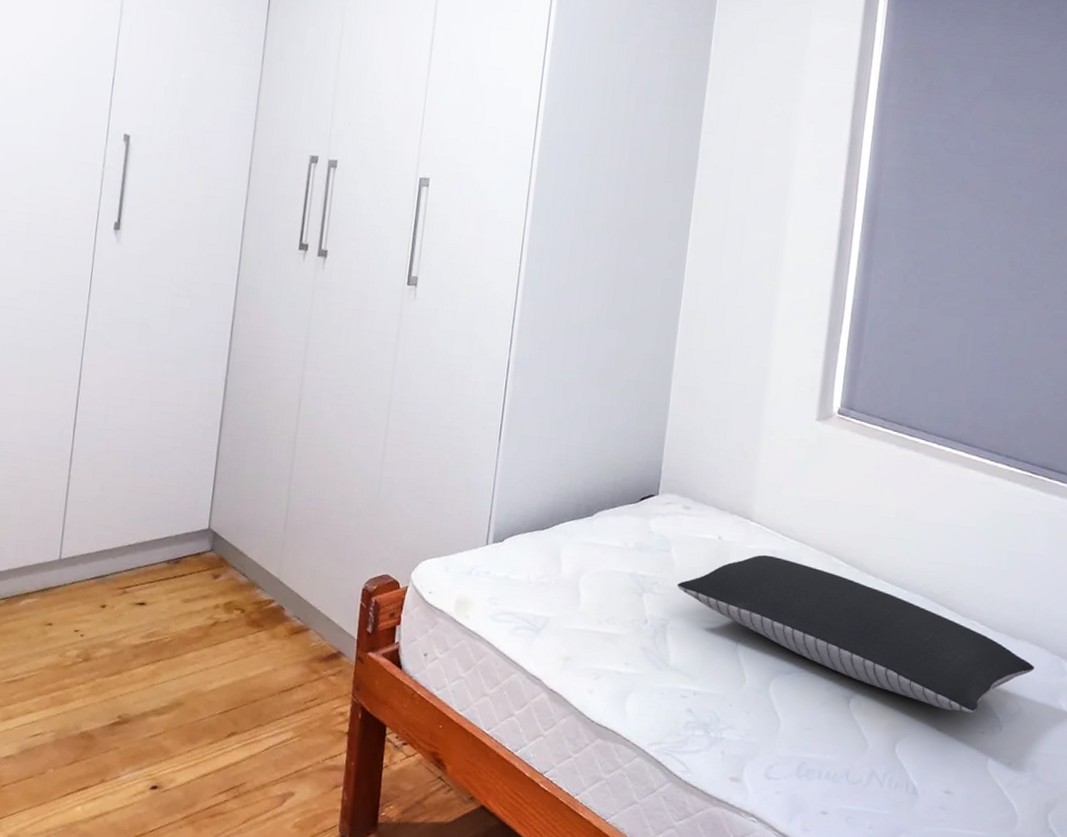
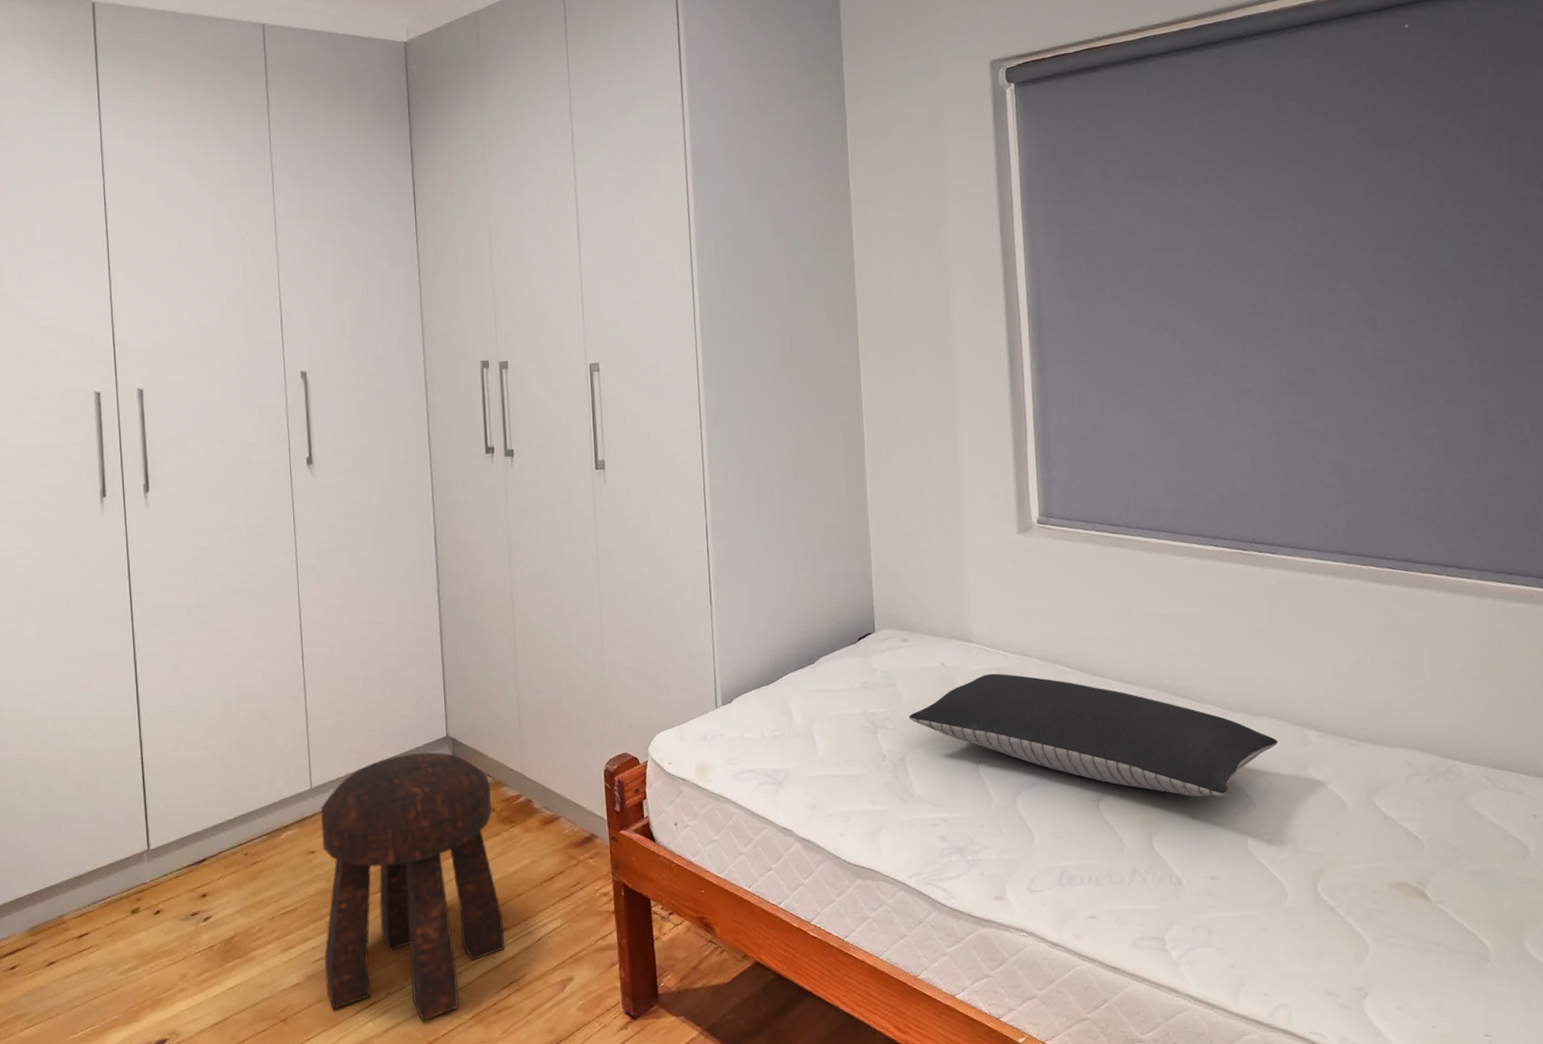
stool: none [39,540,245,814] -> present [321,752,504,1021]

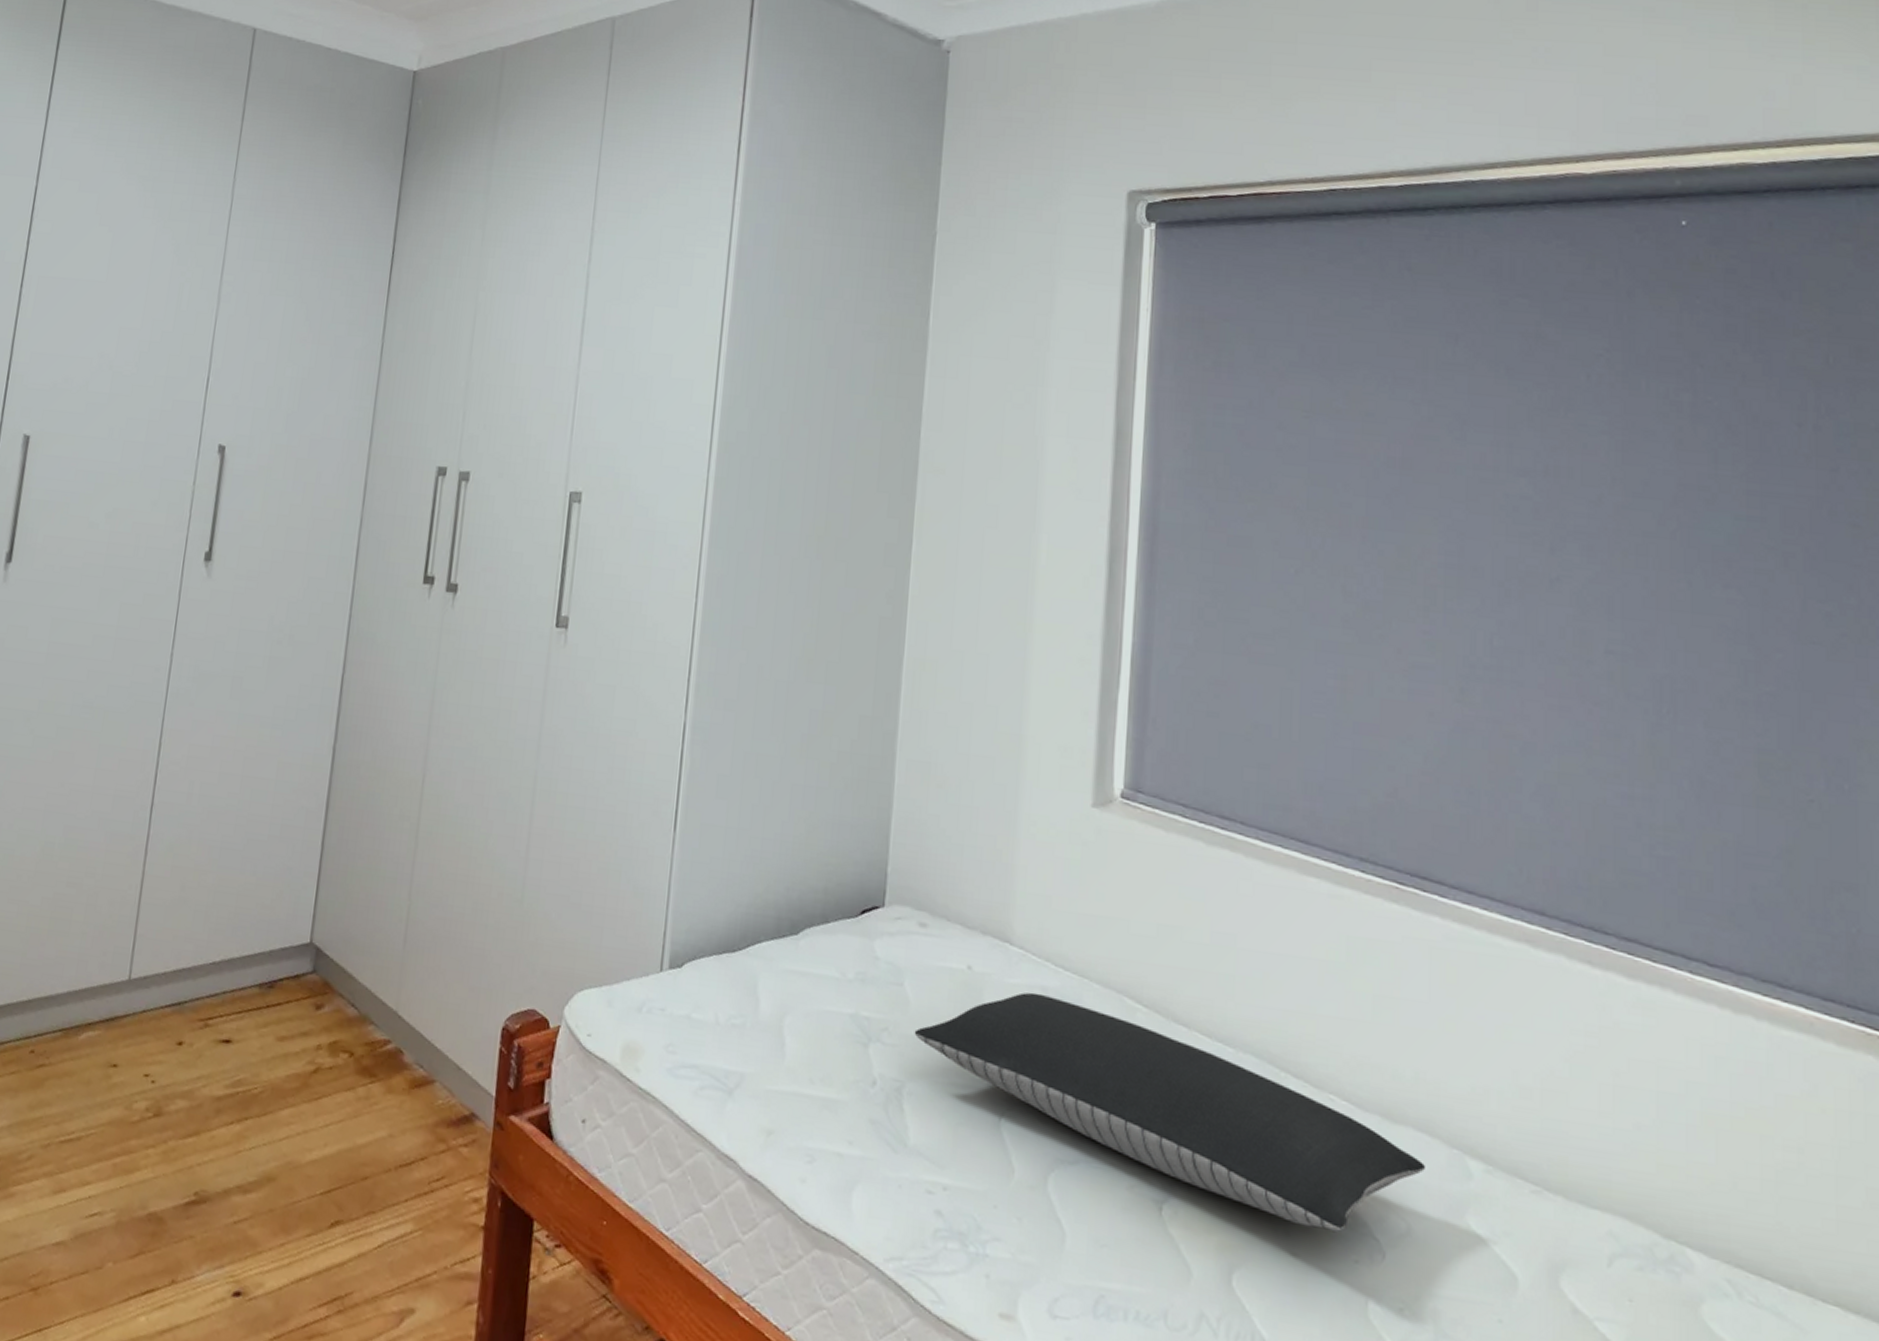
stool: present [321,752,504,1021] -> none [95,956,354,1330]

